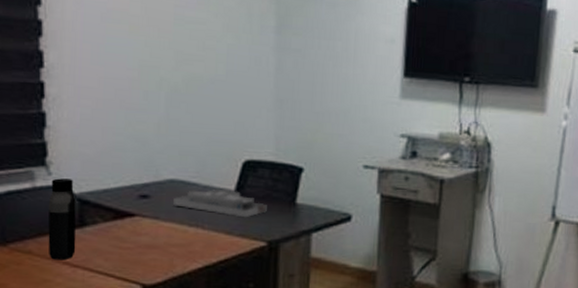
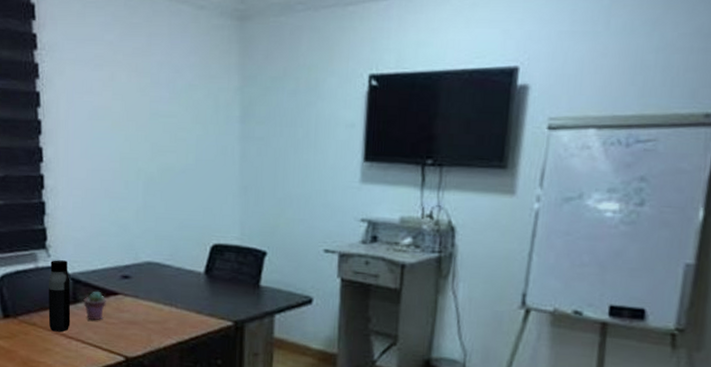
potted succulent: none [92,212,120,246] -> present [83,291,106,321]
desk organizer: present [173,188,267,218] -> none [151,271,233,299]

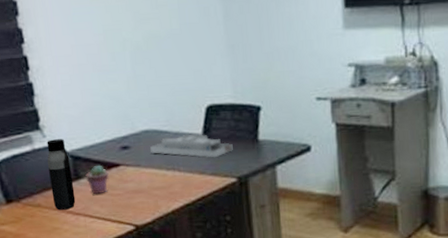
desk organizer: none [151,271,233,299] -> present [150,134,233,158]

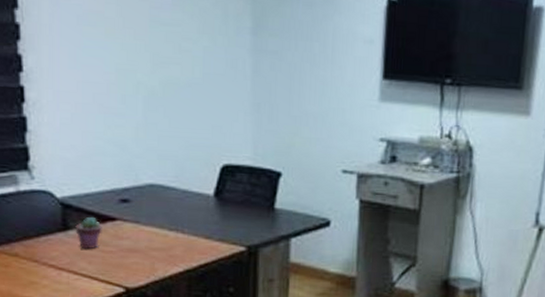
water bottle: present [46,139,76,210] -> none [32,182,60,263]
desk organizer: present [150,134,233,158] -> none [153,193,246,223]

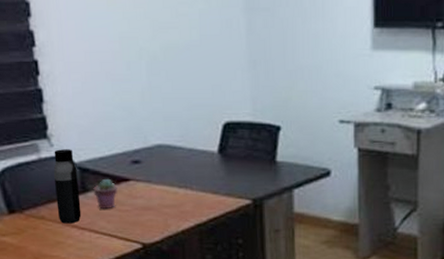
water bottle: none [32,182,60,263] -> present [53,149,82,224]

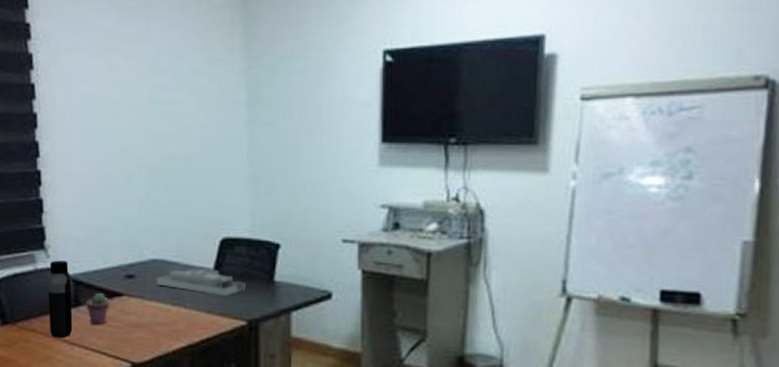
desk organizer: none [162,151,249,178] -> present [157,267,246,297]

